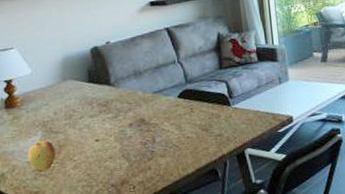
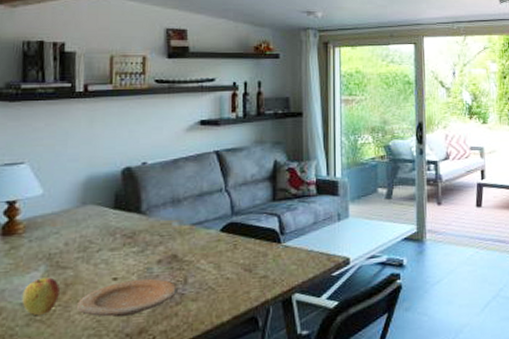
plate: none [70,139,148,172] -> present [77,278,178,318]

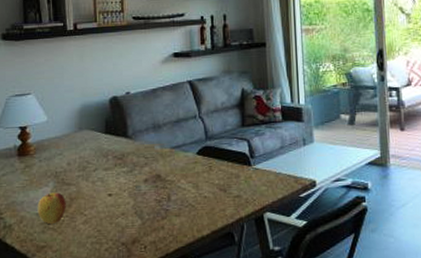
plate: present [77,278,178,318] -> none [81,195,163,229]

